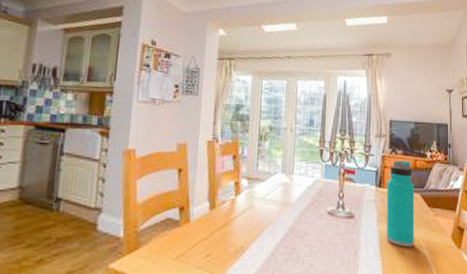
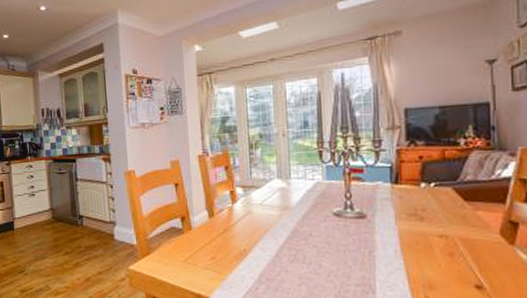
water bottle: present [386,160,415,247] -> none [405,152,447,246]

